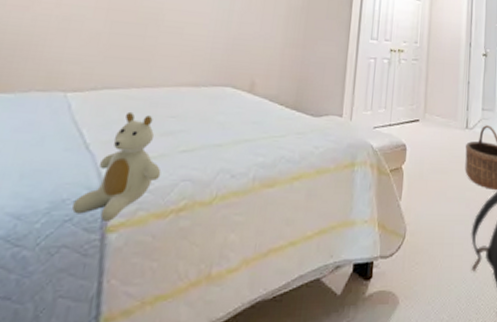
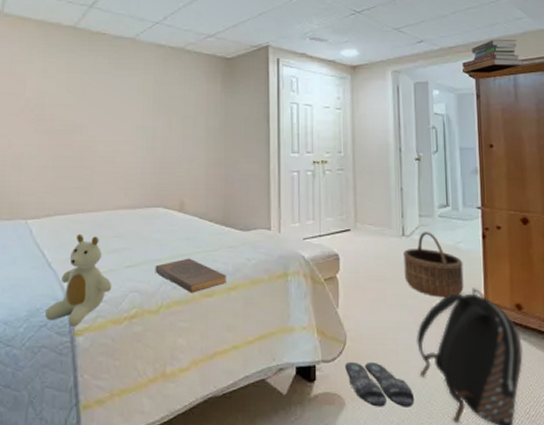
book: none [213,143,291,183] -> present [155,258,226,293]
slippers: none [402,256,464,304] -> present [345,361,413,407]

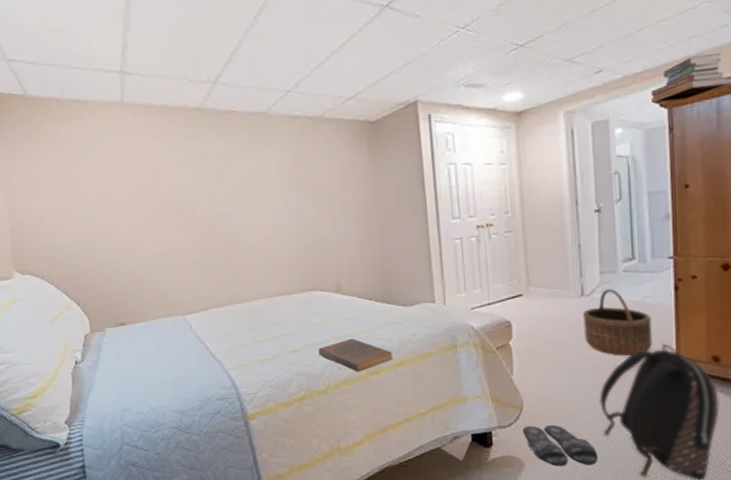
stuffed bear: present [44,233,112,328] -> none [216,324,278,413]

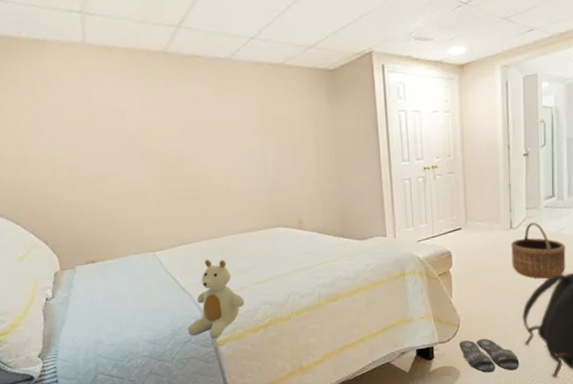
stuffed bear: none [216,324,278,413] -> present [187,259,245,340]
book: present [318,338,393,372] -> none [282,269,349,300]

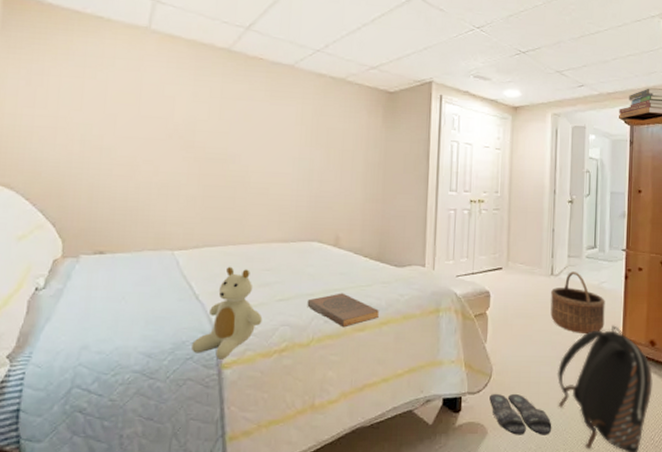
book: none [282,269,349,300] -> present [307,293,379,328]

